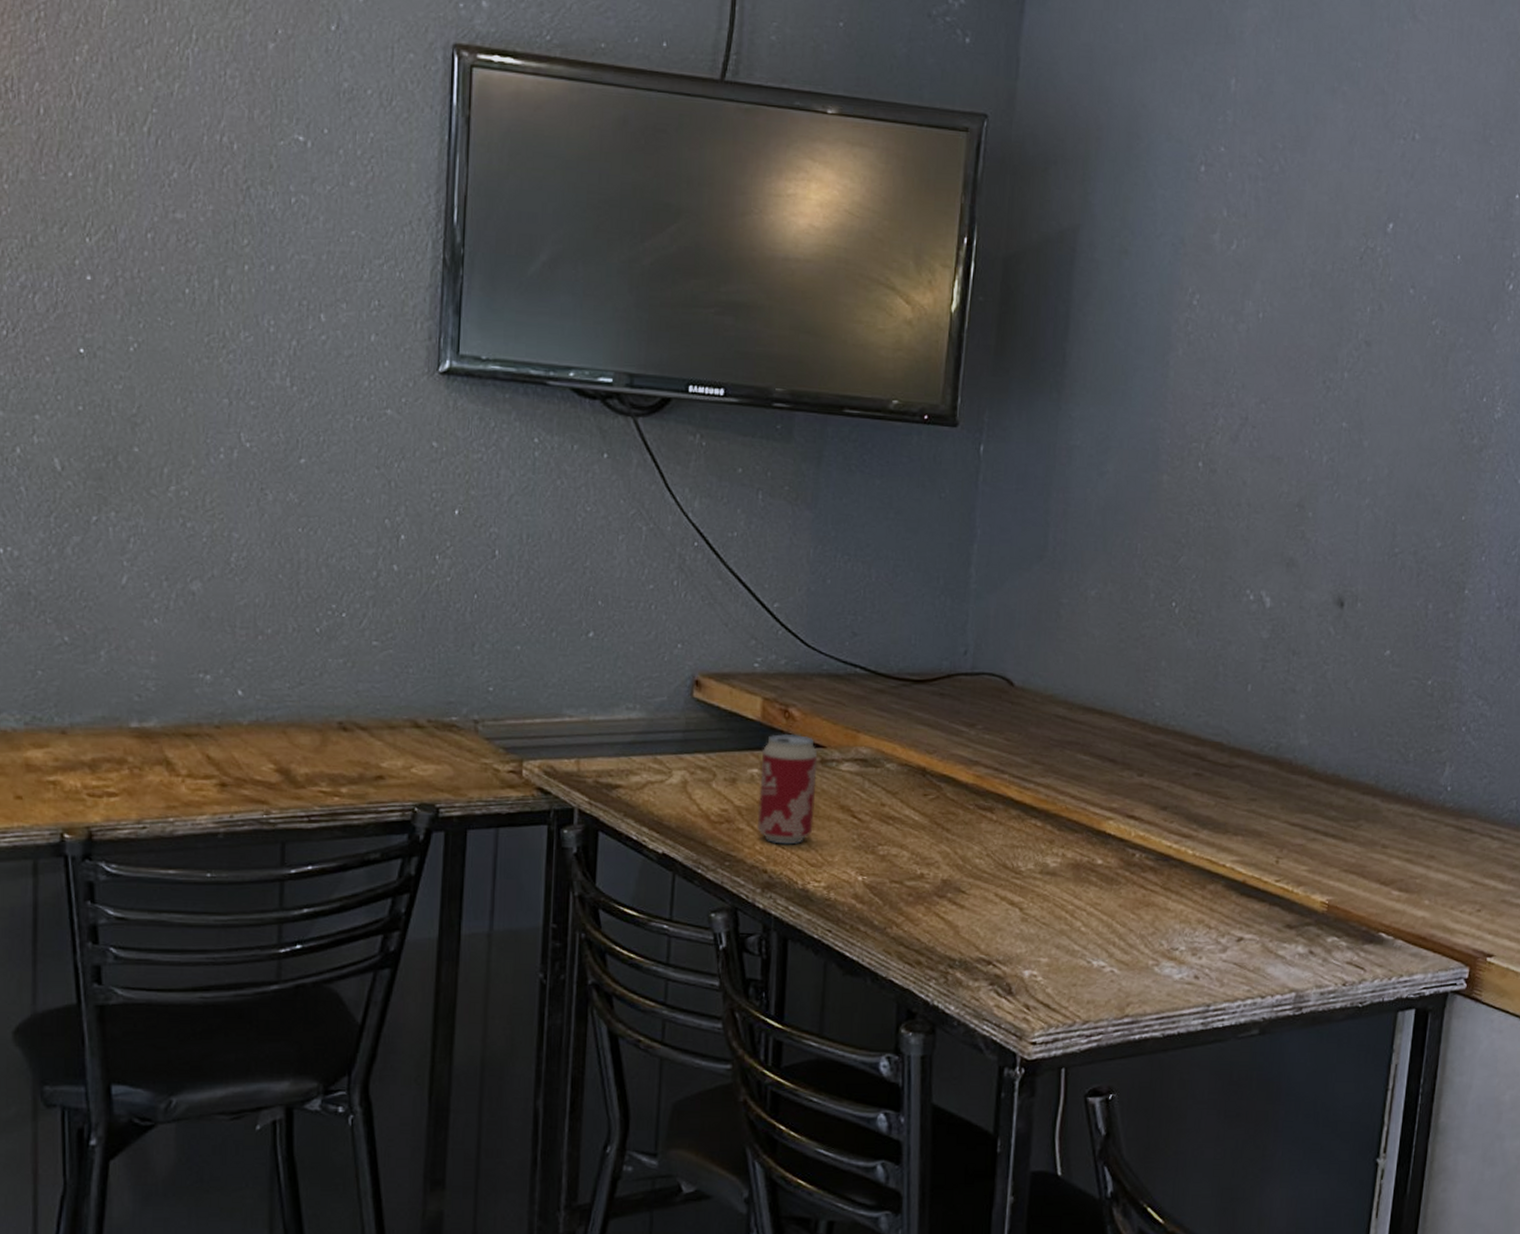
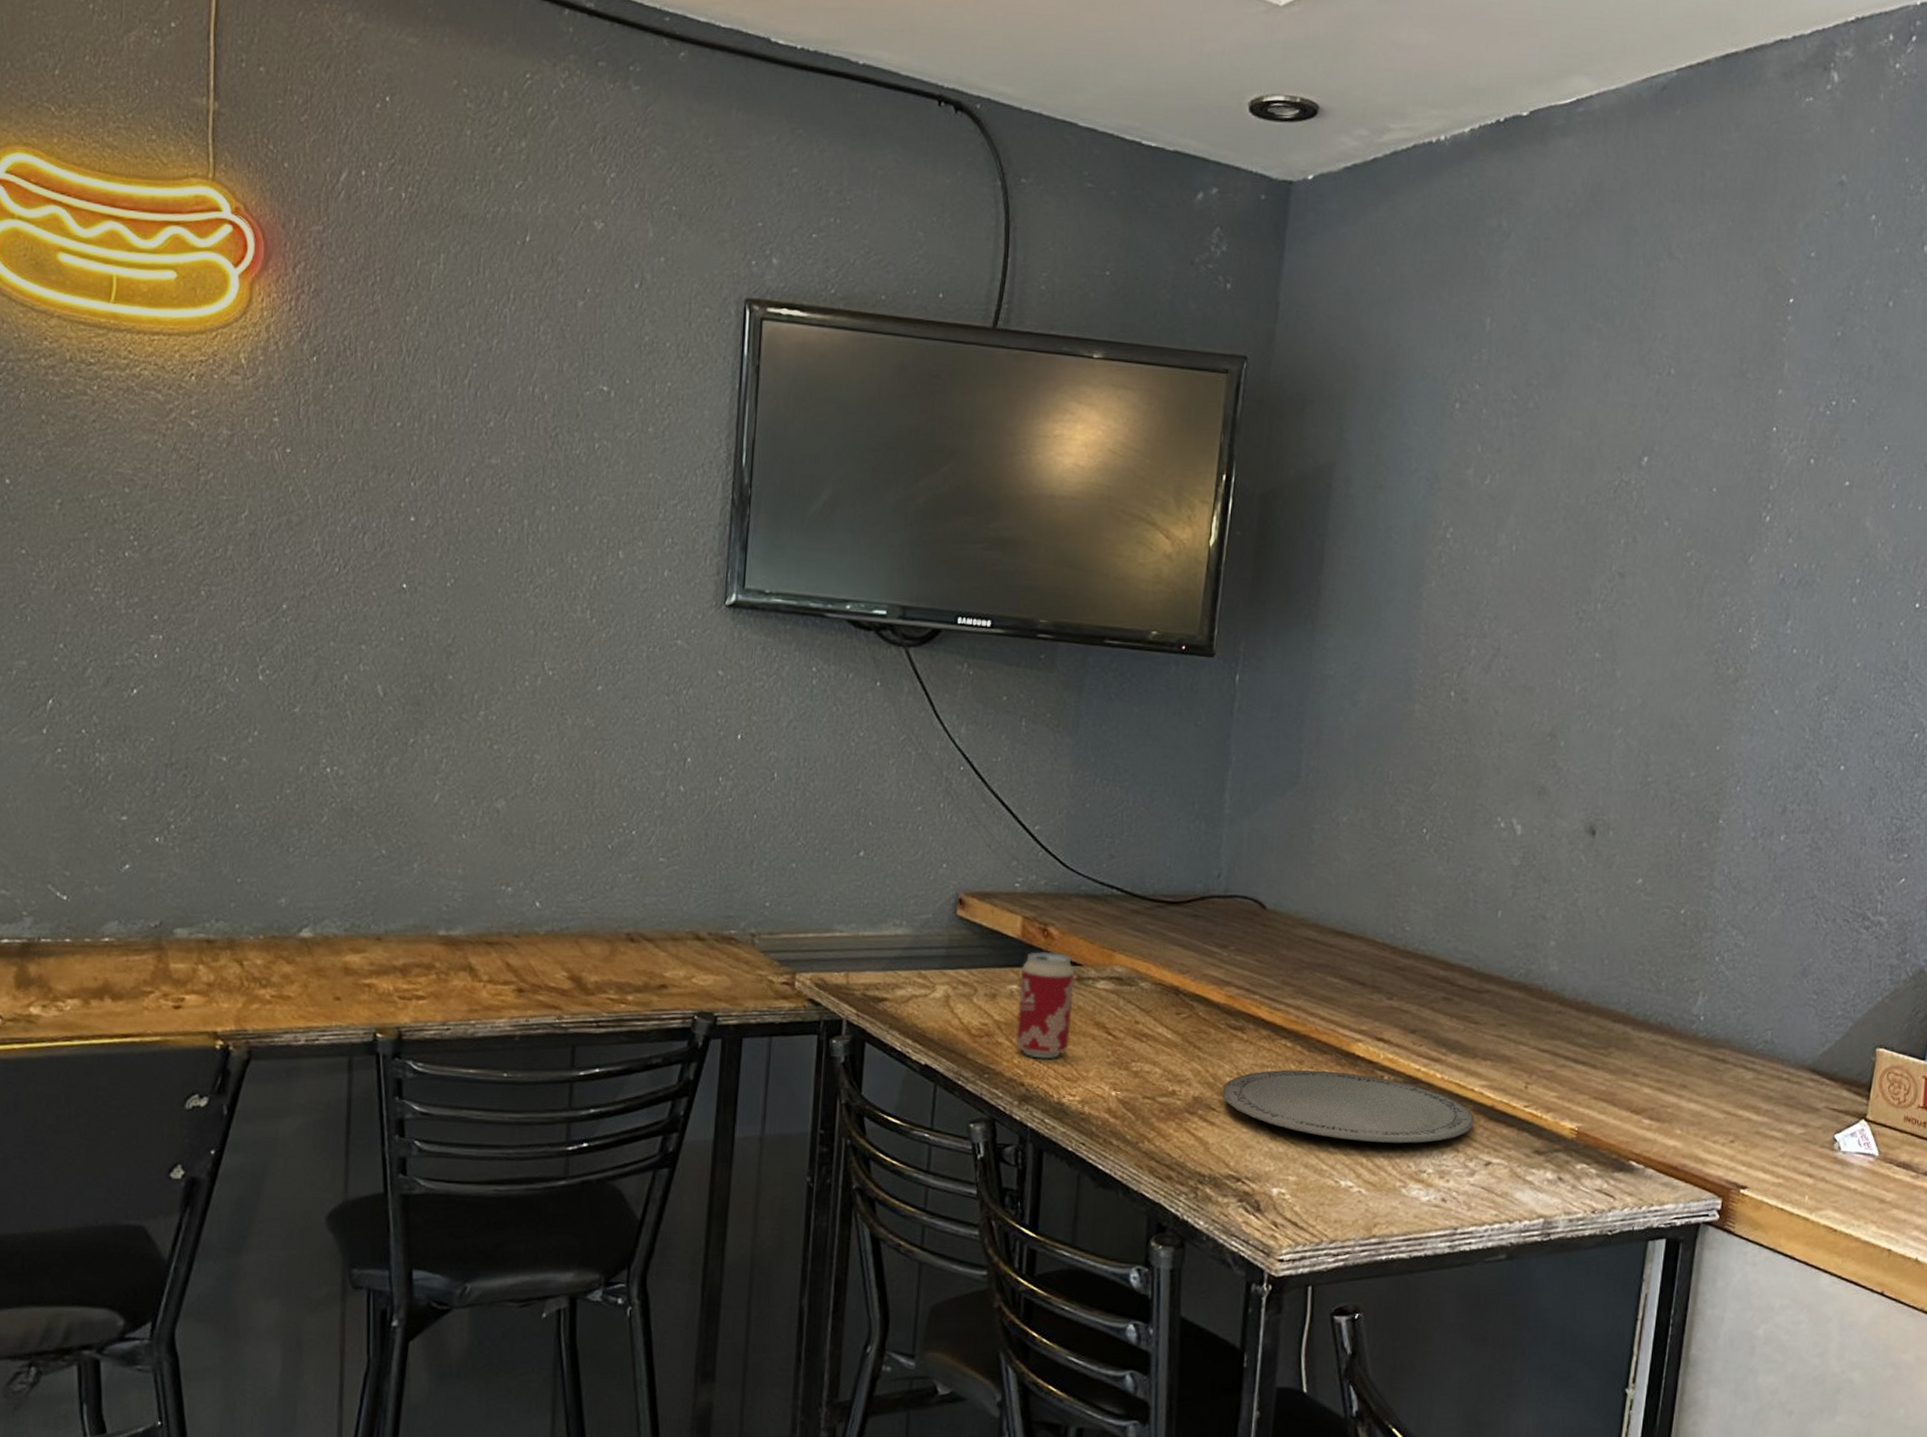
plate: none [972,849,1226,922] -> present [1223,1069,1474,1144]

